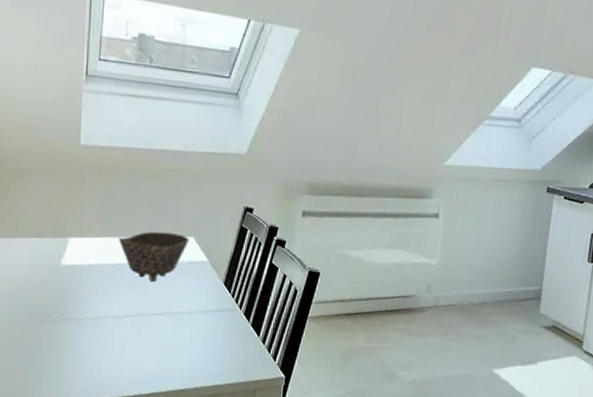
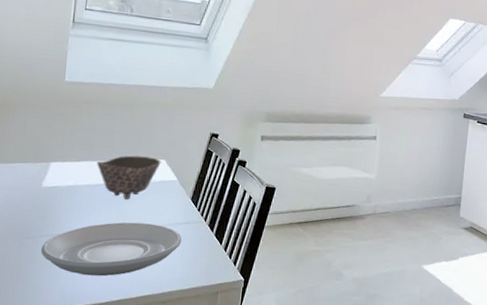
plate: none [64,307,215,367] -> present [41,222,182,276]

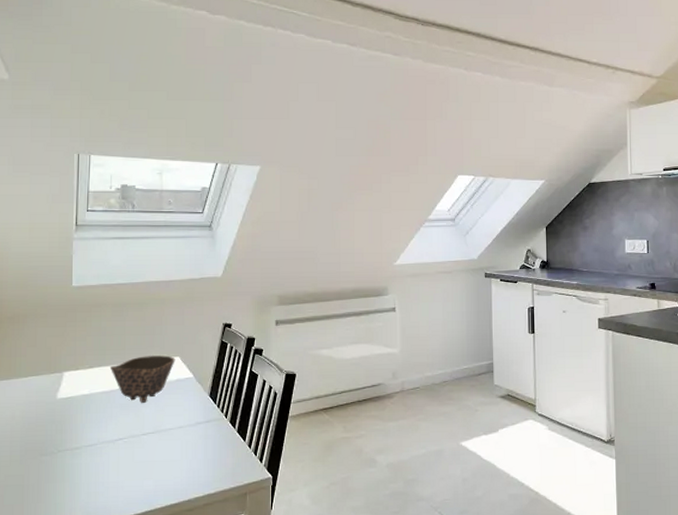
plate: present [41,222,182,276] -> none [61,426,204,489]

